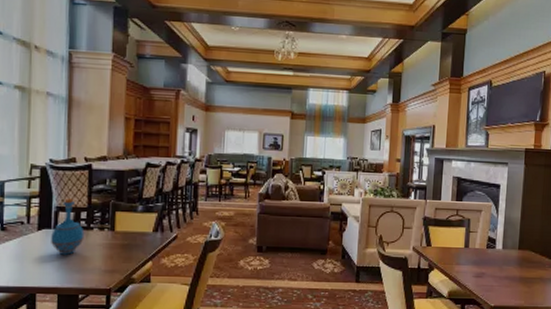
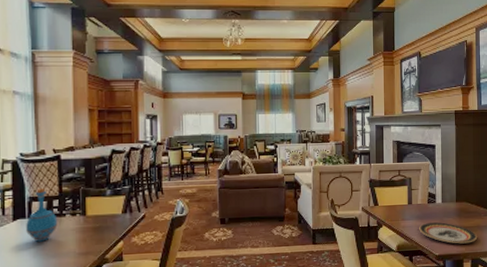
plate: none [475,270,539,296] -> present [419,222,478,244]

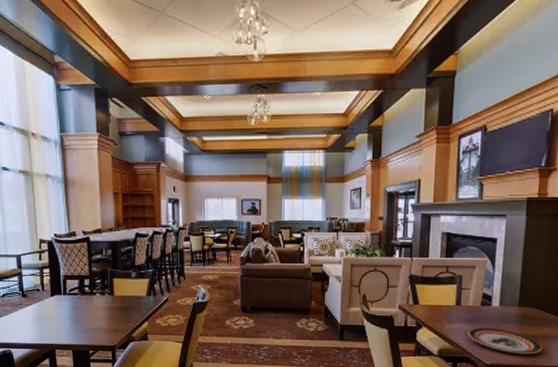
bottle: present [26,189,58,242] -> none [62,268,89,317]

